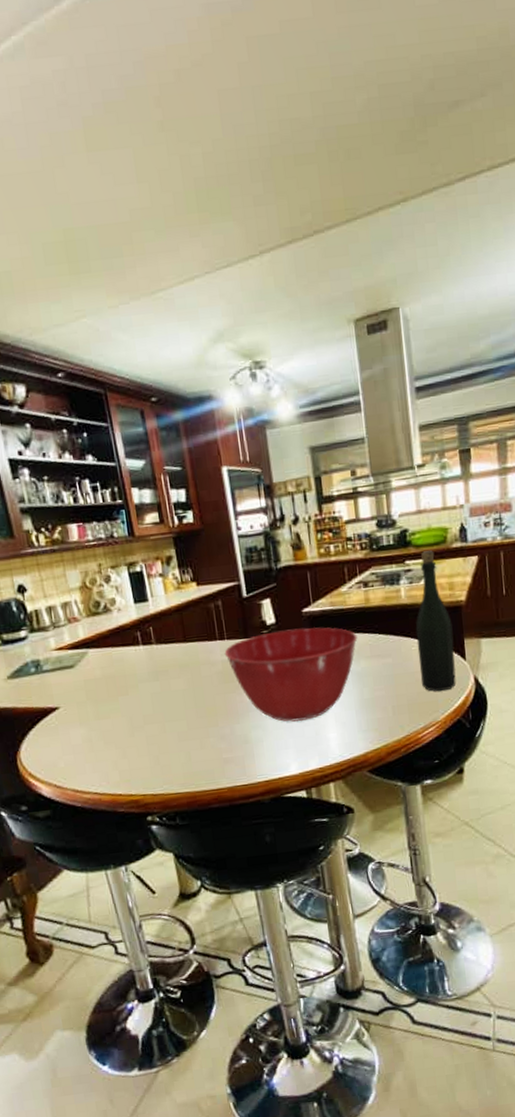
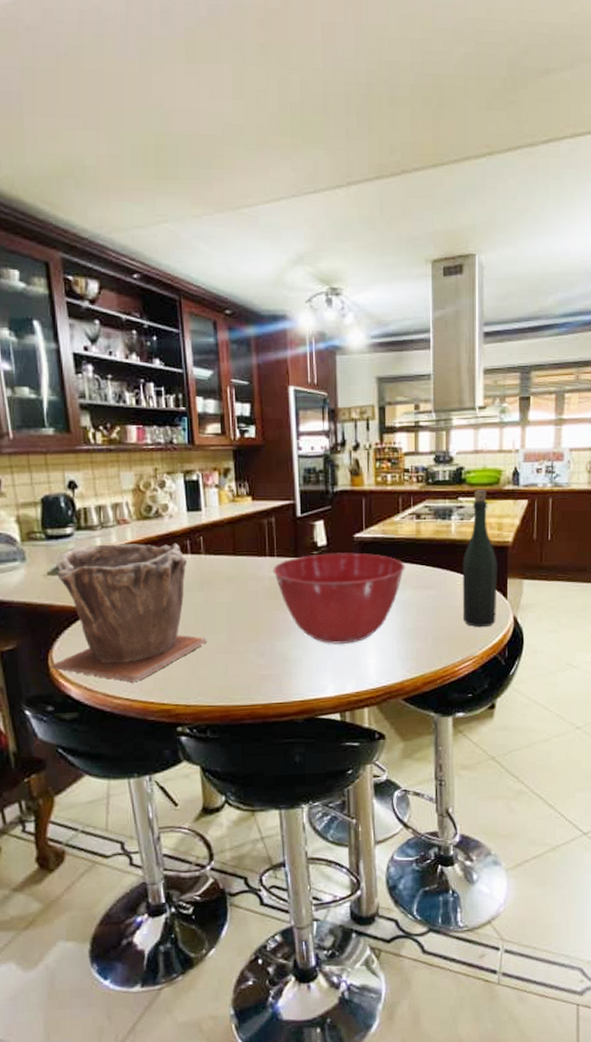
plant pot: none [14,635,167,777] -> present [51,543,207,683]

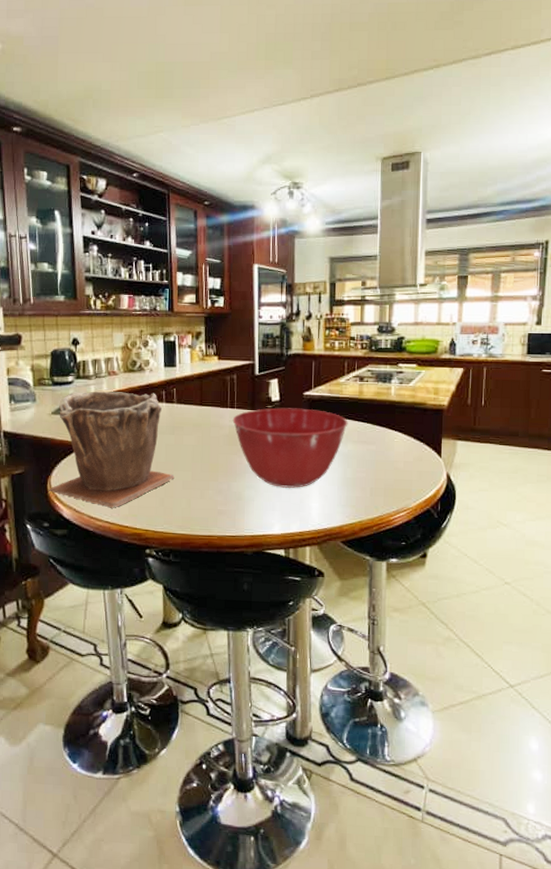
bottle: present [462,490,497,628] -> none [399,358,433,482]

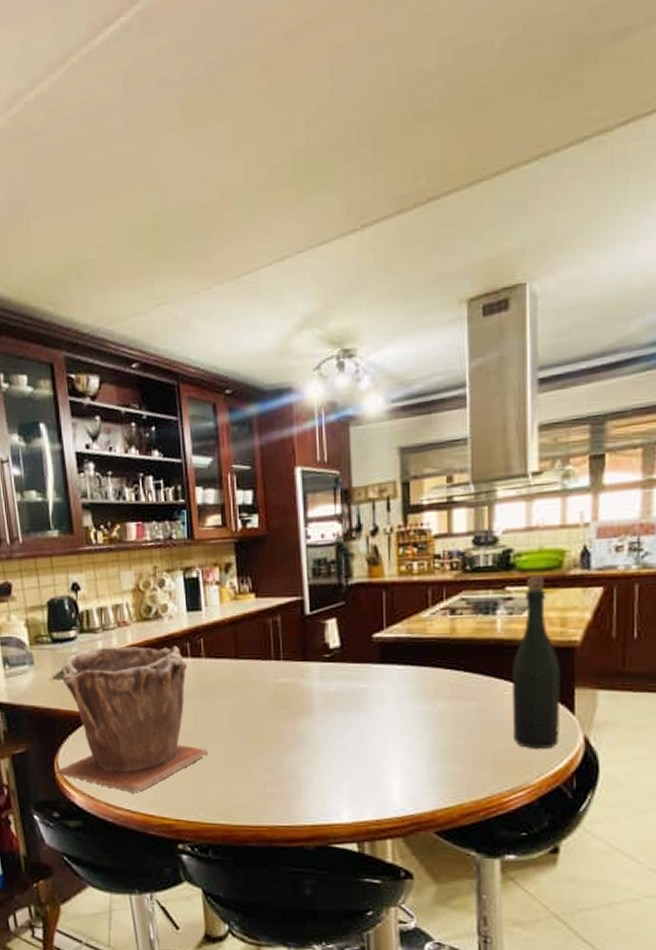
mixing bowl: present [232,407,348,489] -> none [278,655,437,764]
bottle: none [399,358,433,482] -> present [511,576,561,750]

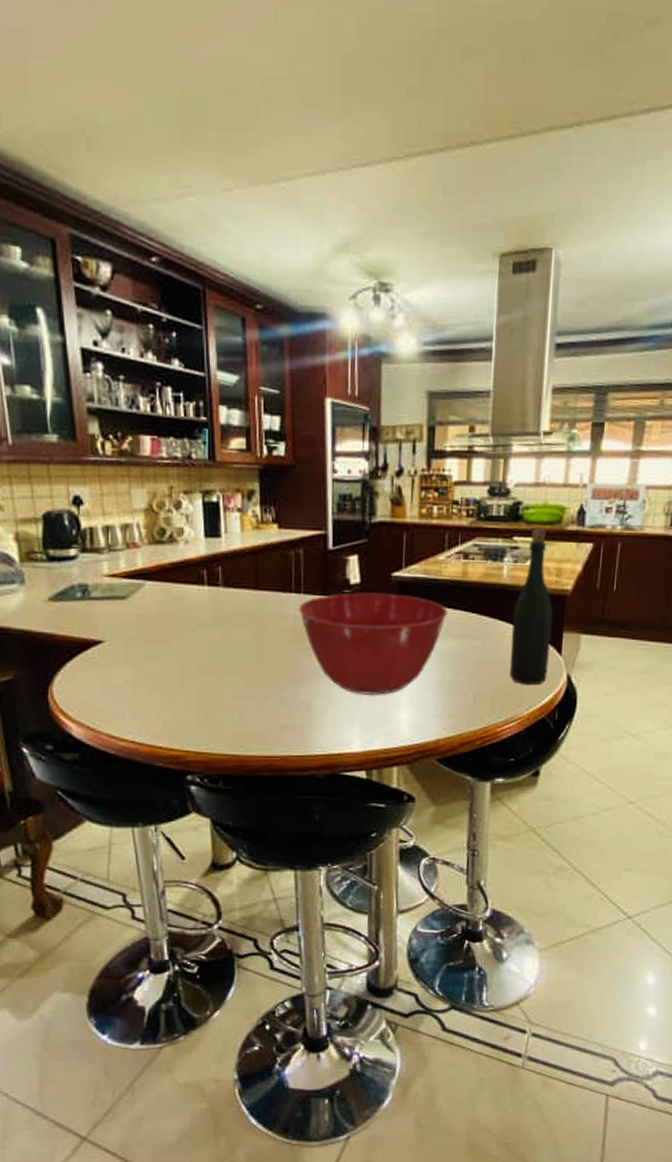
plant pot: present [56,645,209,793] -> none [50,569,223,724]
mixing bowl: none [278,655,437,764] -> present [298,592,448,696]

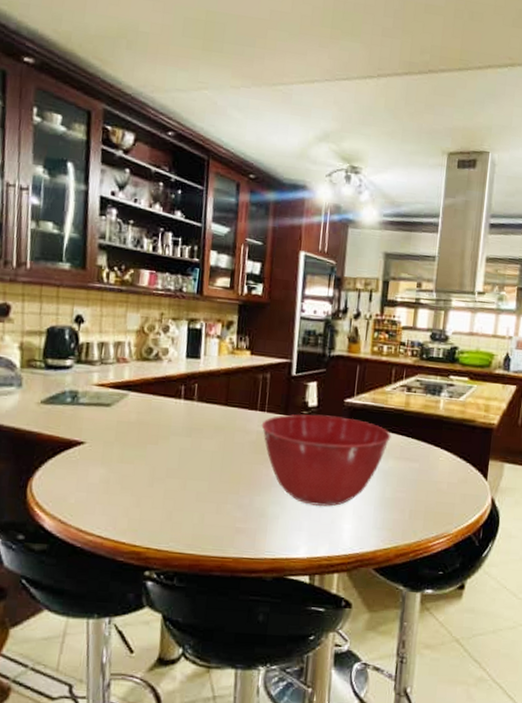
bottle: present [510,529,553,686] -> none [442,370,481,506]

